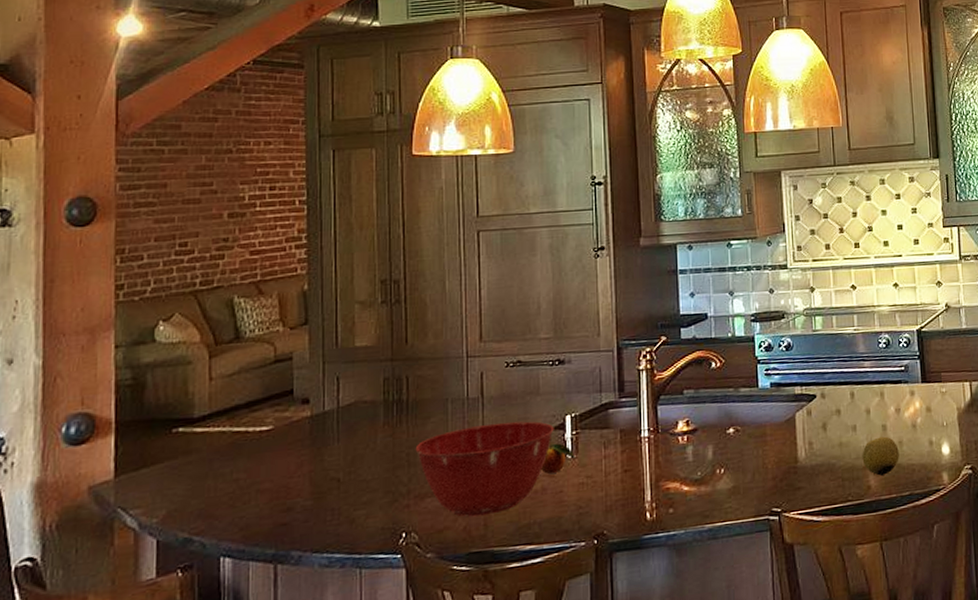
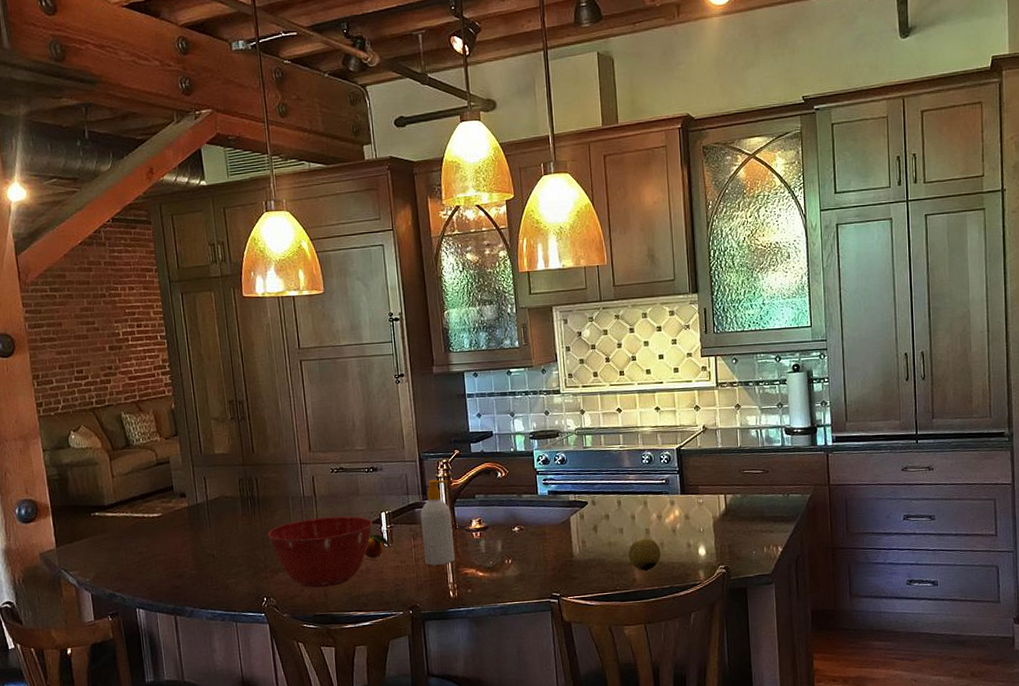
soap bottle: none [615,372,656,481] -> present [420,479,456,566]

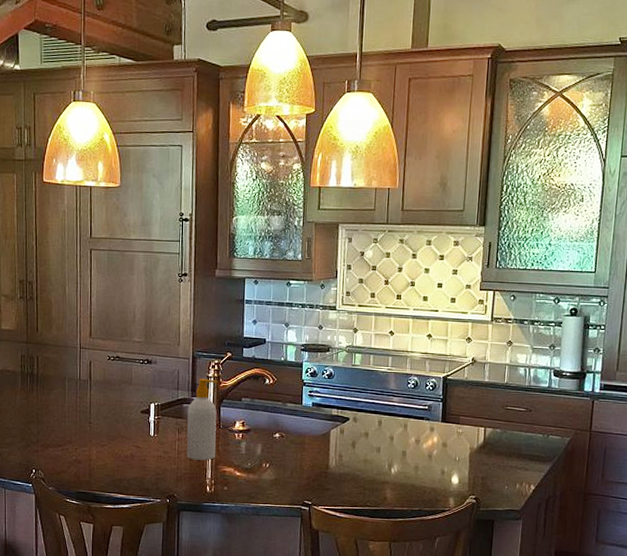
mixing bowl: present [267,516,373,588] -> none [42,401,142,468]
fruit: present [365,530,391,558] -> none [131,418,157,445]
fruit: present [628,538,661,571] -> none [382,460,414,491]

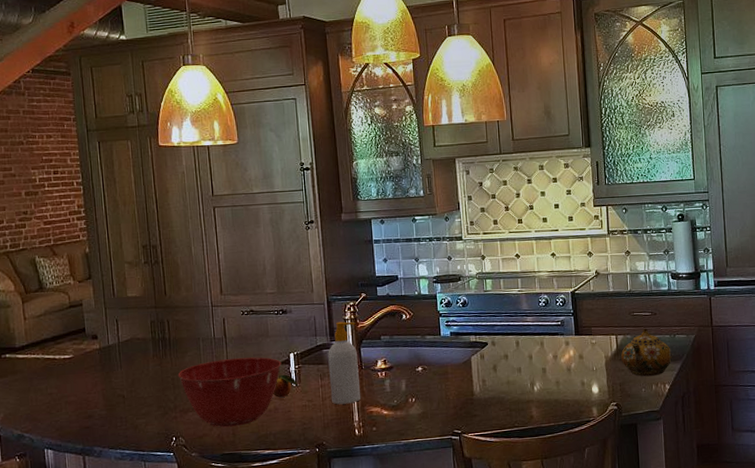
mixing bowl: none [42,401,142,468] -> present [177,357,282,428]
fruit: none [131,418,157,445] -> present [273,370,299,397]
teapot: none [487,424,543,475] -> present [621,328,673,377]

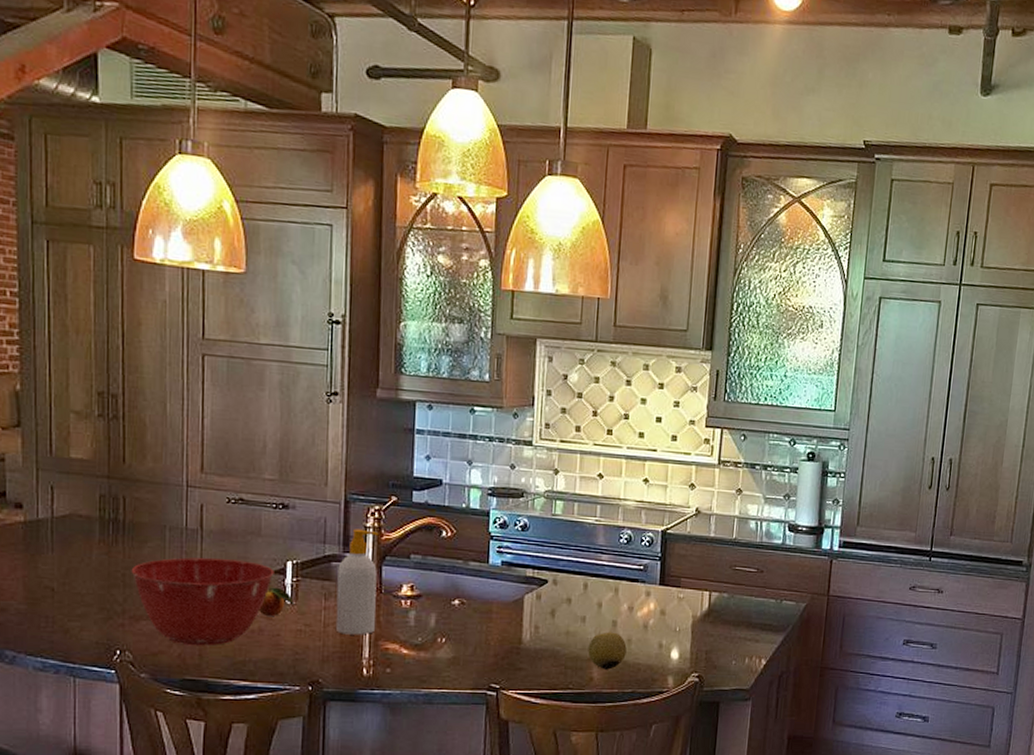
fruit: none [526,377,557,408] -> present [588,632,627,670]
teapot: present [621,328,673,377] -> none [712,587,776,647]

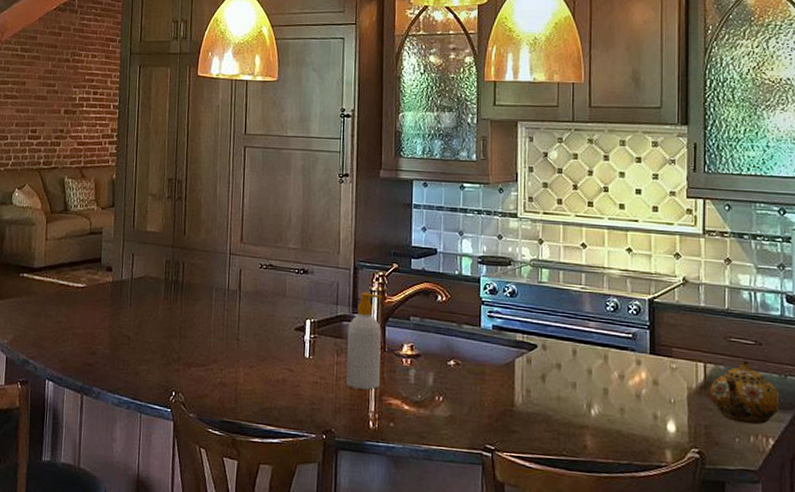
mixing bowl: present [131,557,274,646] -> none [186,314,296,393]
fruit: present [259,581,295,616] -> none [283,337,312,368]
fruit: present [588,632,627,670] -> none [580,399,620,439]
teapot: none [712,587,776,647] -> present [710,360,782,425]

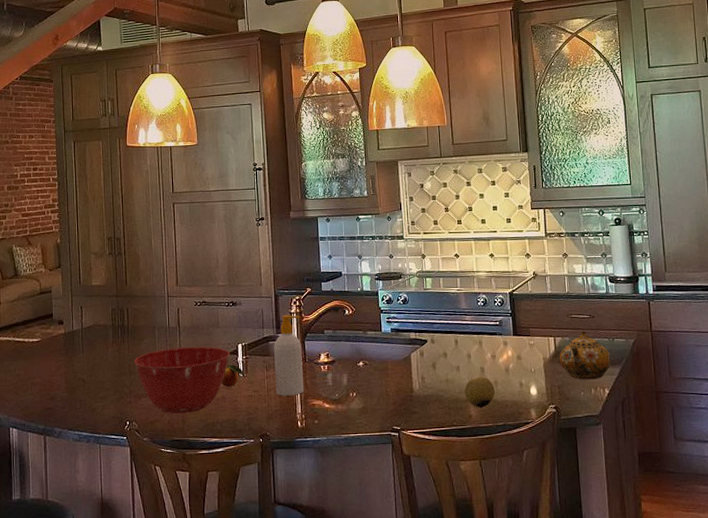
mixing bowl: none [186,314,296,393] -> present [134,347,230,414]
fruit: none [283,337,312,368] -> present [221,360,246,387]
fruit: none [580,399,620,439] -> present [464,377,495,408]

